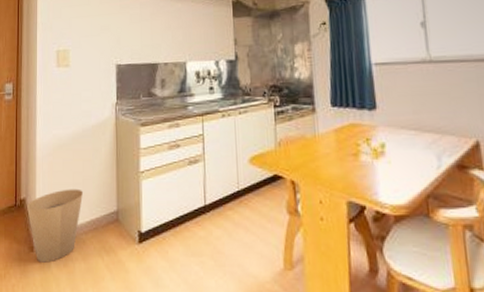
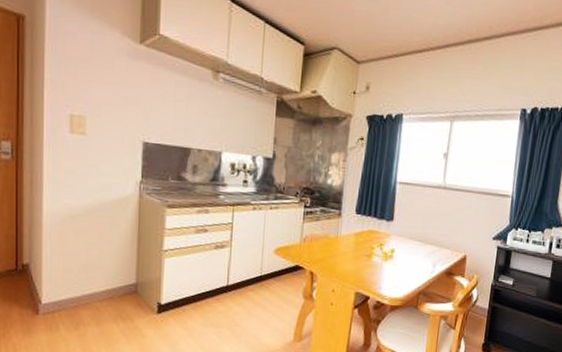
trash can: present [27,188,83,263] -> none [31,258,98,326]

